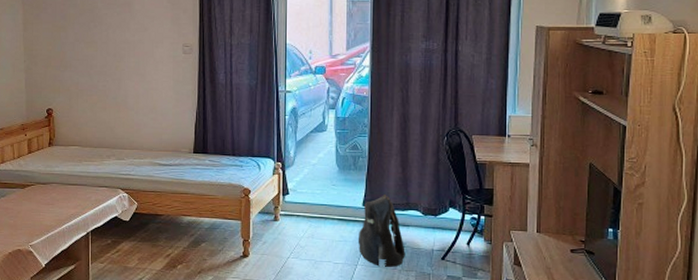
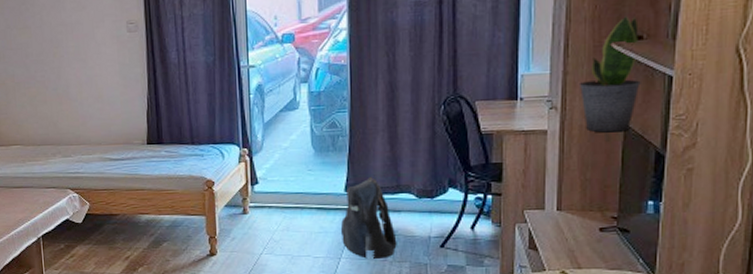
potted plant: none [554,74,602,169] -> present [578,16,641,133]

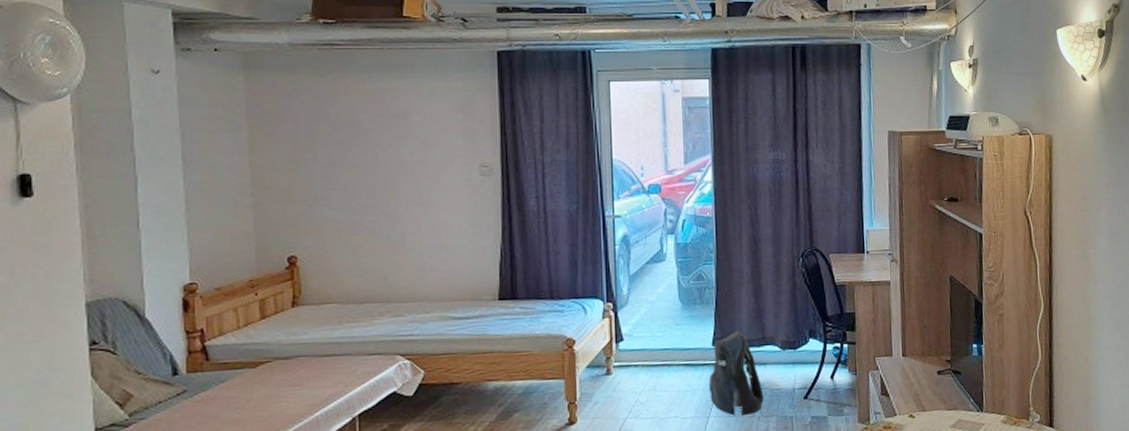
potted plant: present [578,16,641,133] -> none [912,181,960,283]

